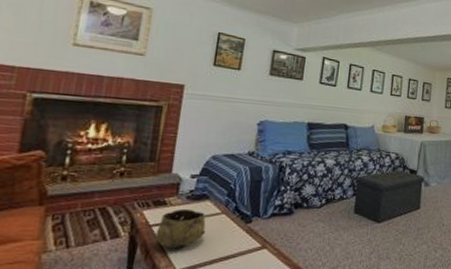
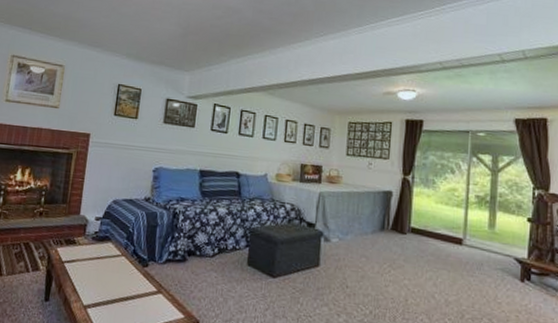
decorative bowl: present [155,208,206,249] -> none [67,248,108,286]

